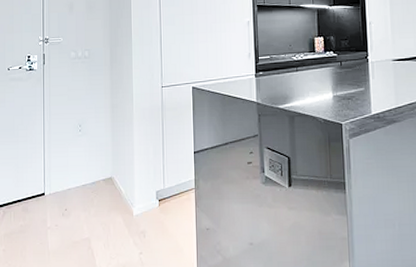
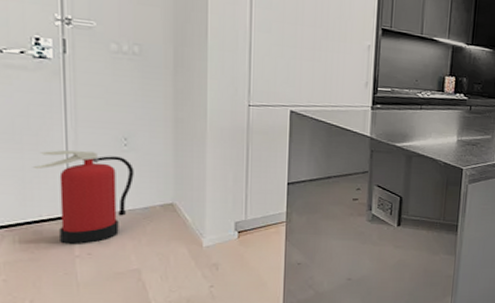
fire extinguisher: none [23,138,85,218] -> present [32,150,134,245]

